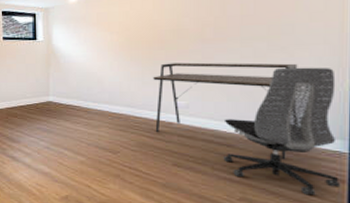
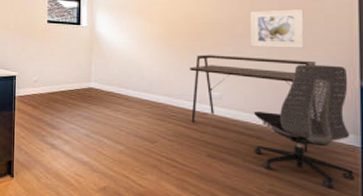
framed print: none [220,8,284,52] -> present [250,9,304,48]

